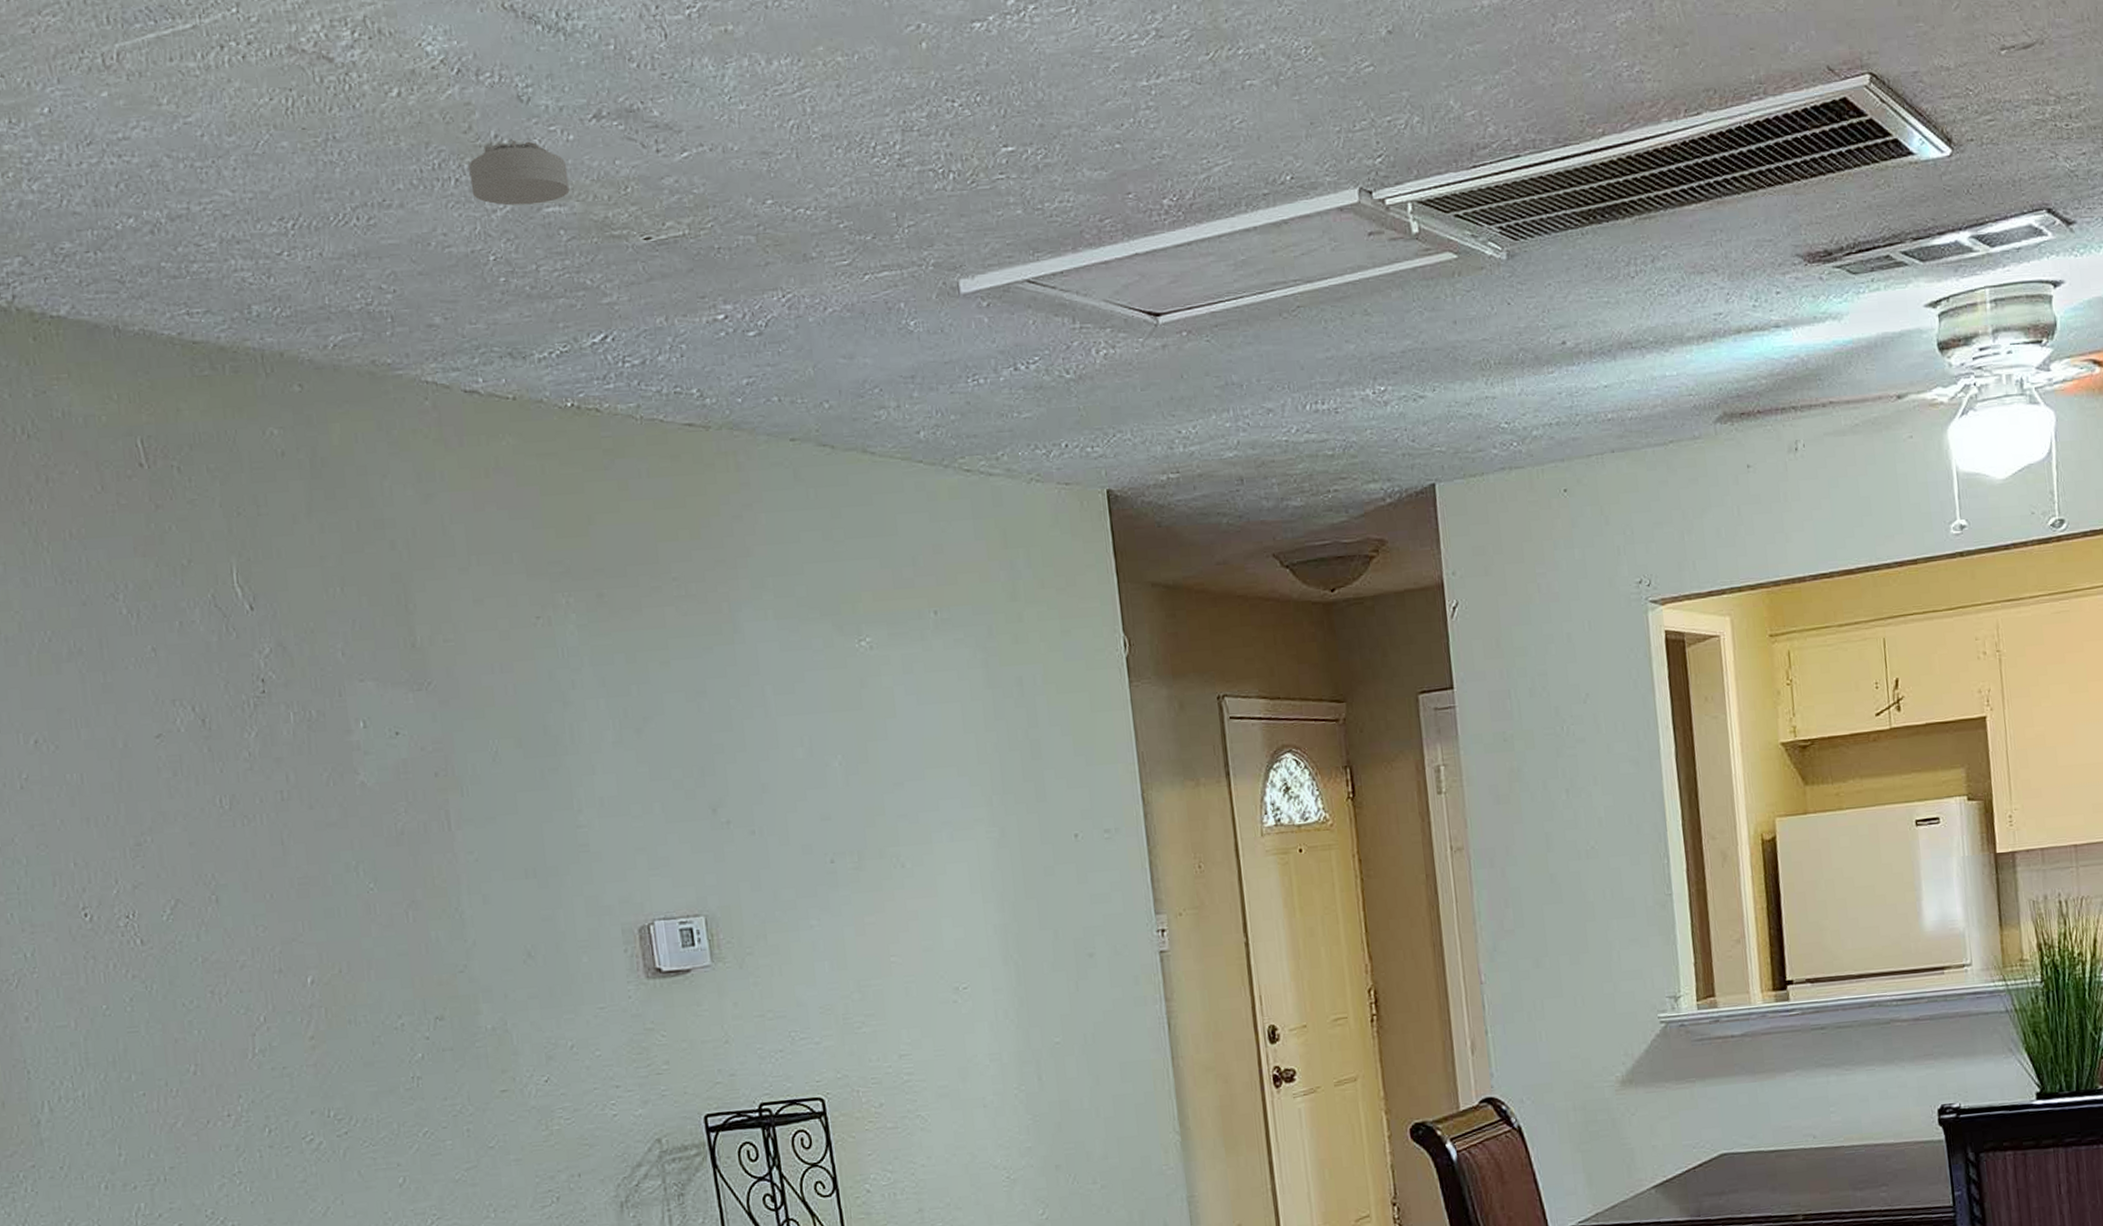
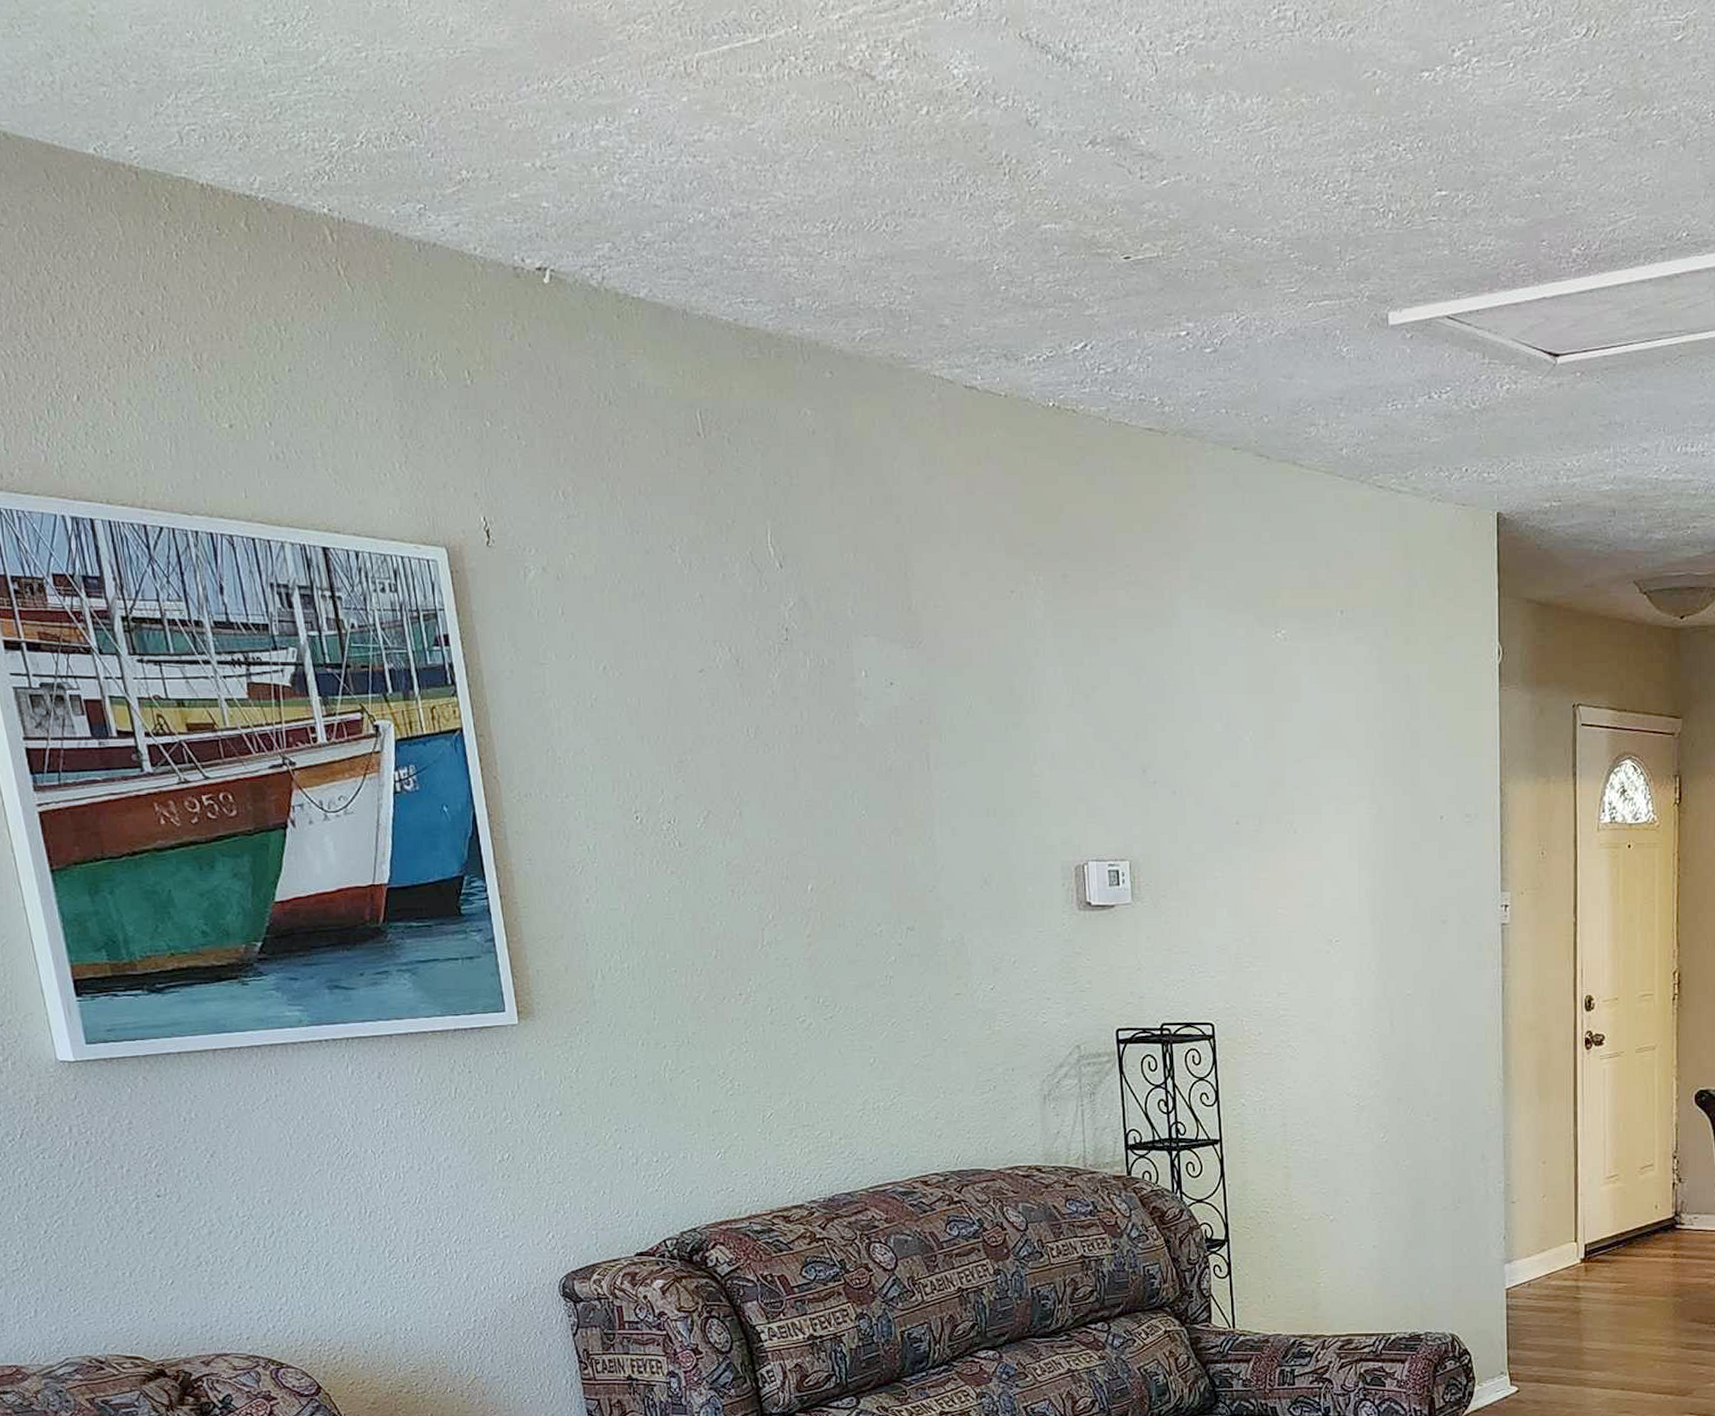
smoke detector: present [468,140,570,206] -> none [982,161,1065,221]

